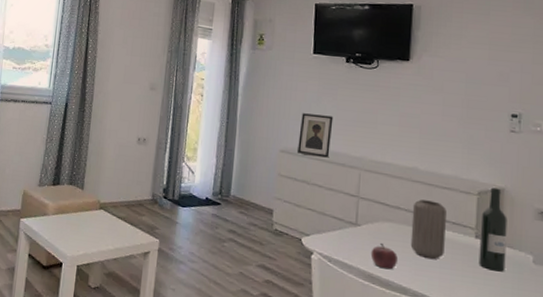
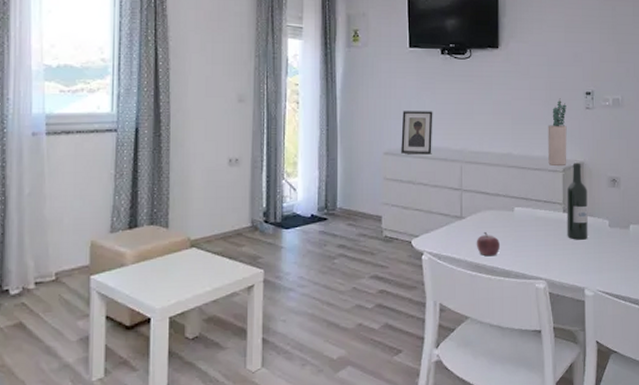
vase: present [410,199,446,259] -> none [510,183,539,239]
vase: none [460,117,486,189] -> present [548,98,567,166]

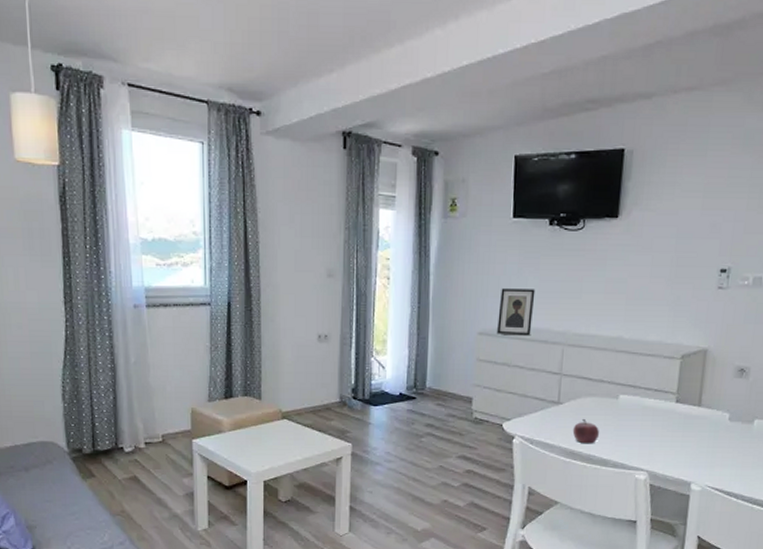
vase: present [548,98,567,166] -> none [664,276,694,352]
wine bottle: present [566,163,588,240] -> none [677,349,708,433]

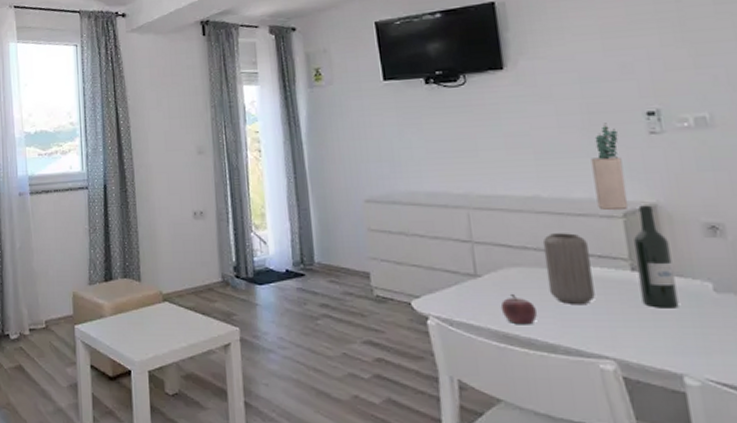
picture frame: present [497,288,536,336] -> none [383,150,427,201]
vase: none [612,370,649,428] -> present [542,233,595,304]
vase: none [664,276,694,352] -> present [590,123,629,210]
wine bottle: none [677,349,708,433] -> present [632,205,679,308]

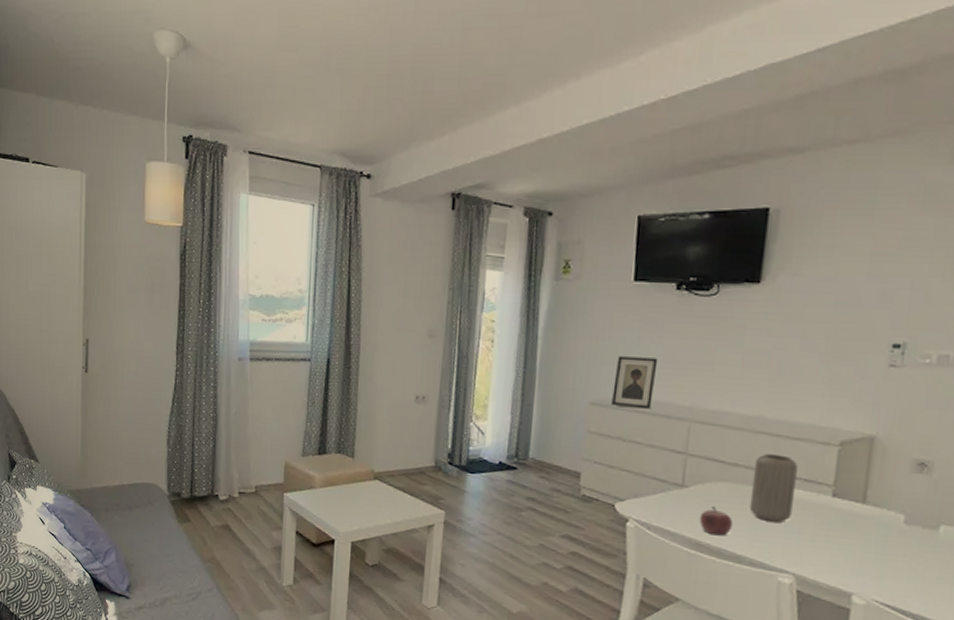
picture frame: none [383,150,427,201] -> present [612,356,658,409]
vase: present [590,123,629,210] -> none [817,350,858,438]
wine bottle: present [632,205,679,308] -> none [834,436,876,535]

